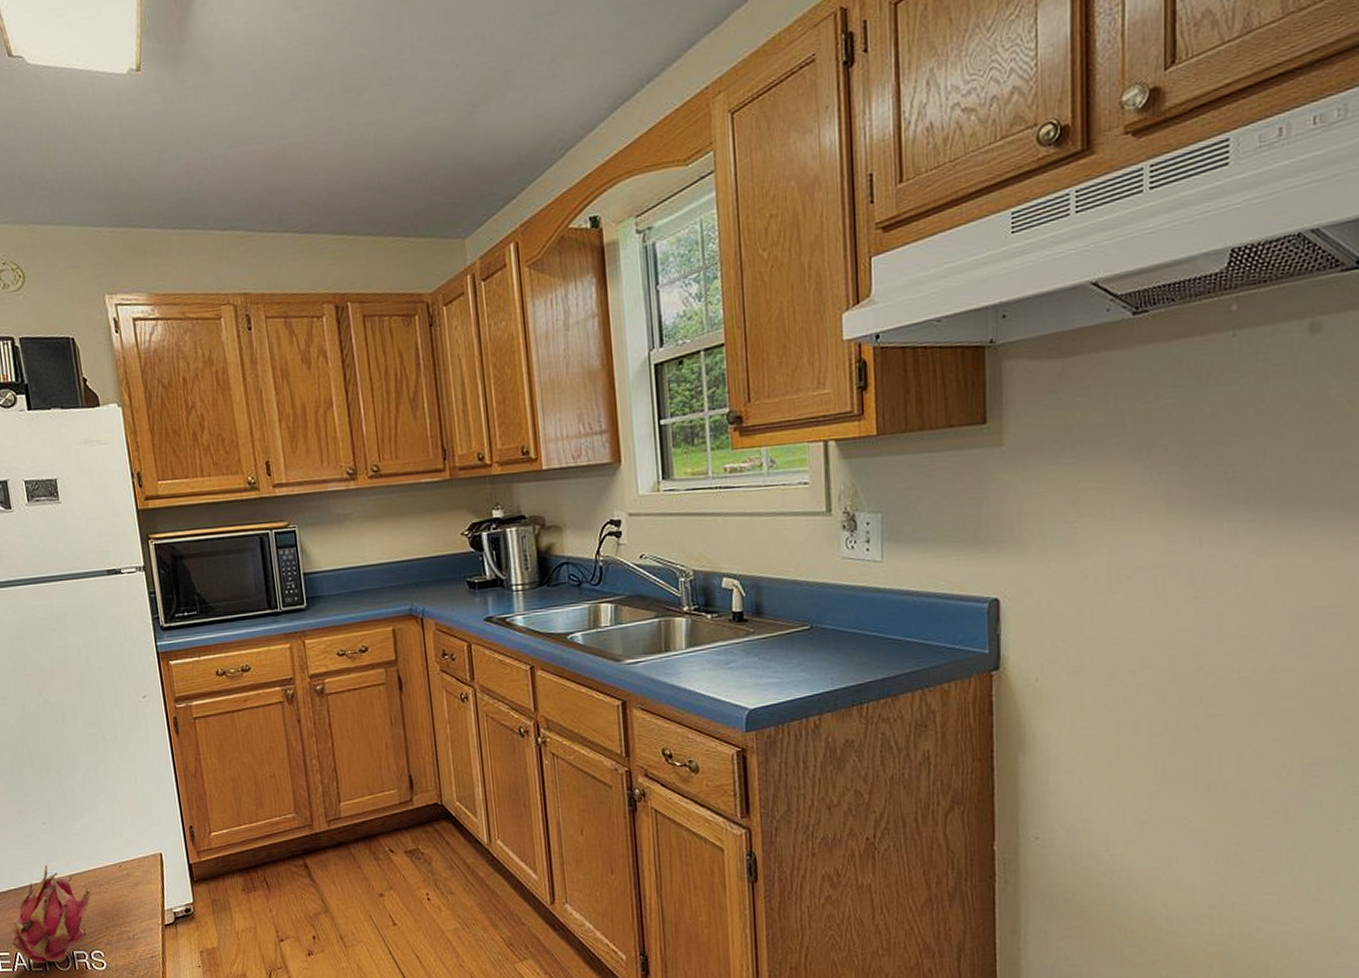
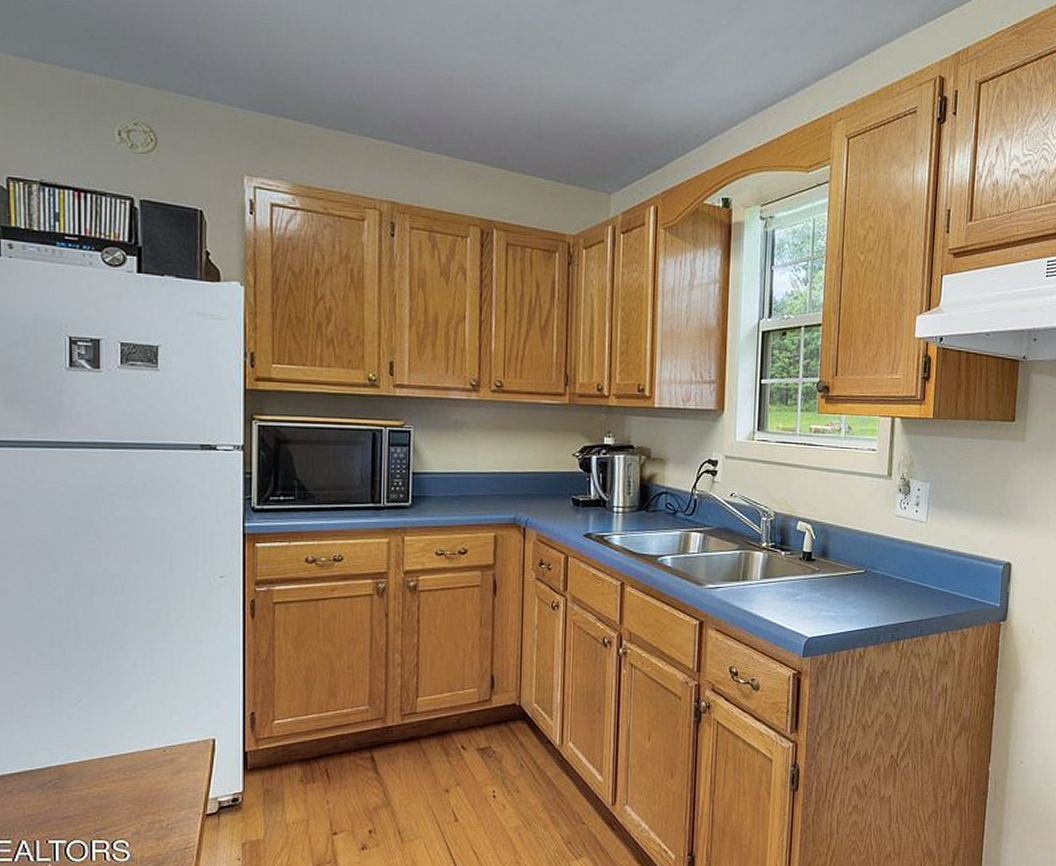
fruit: present [11,864,92,964] -> none [17,745,125,854]

